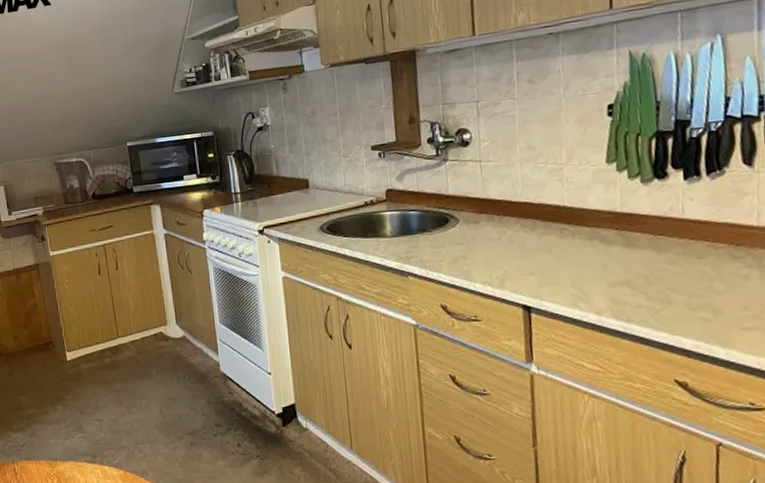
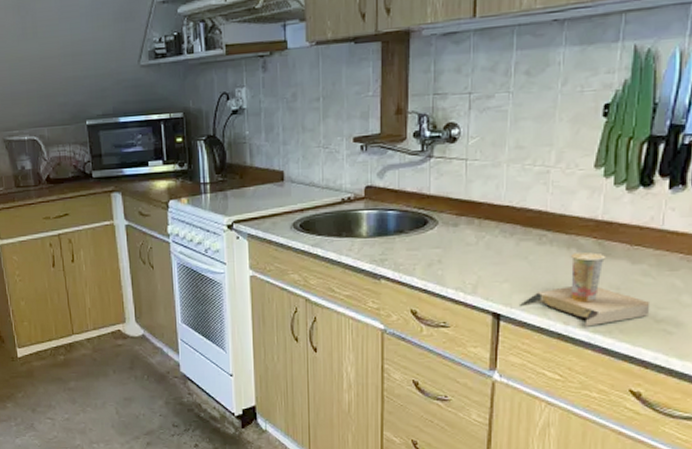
cup: none [549,243,684,317] -> present [520,252,651,327]

